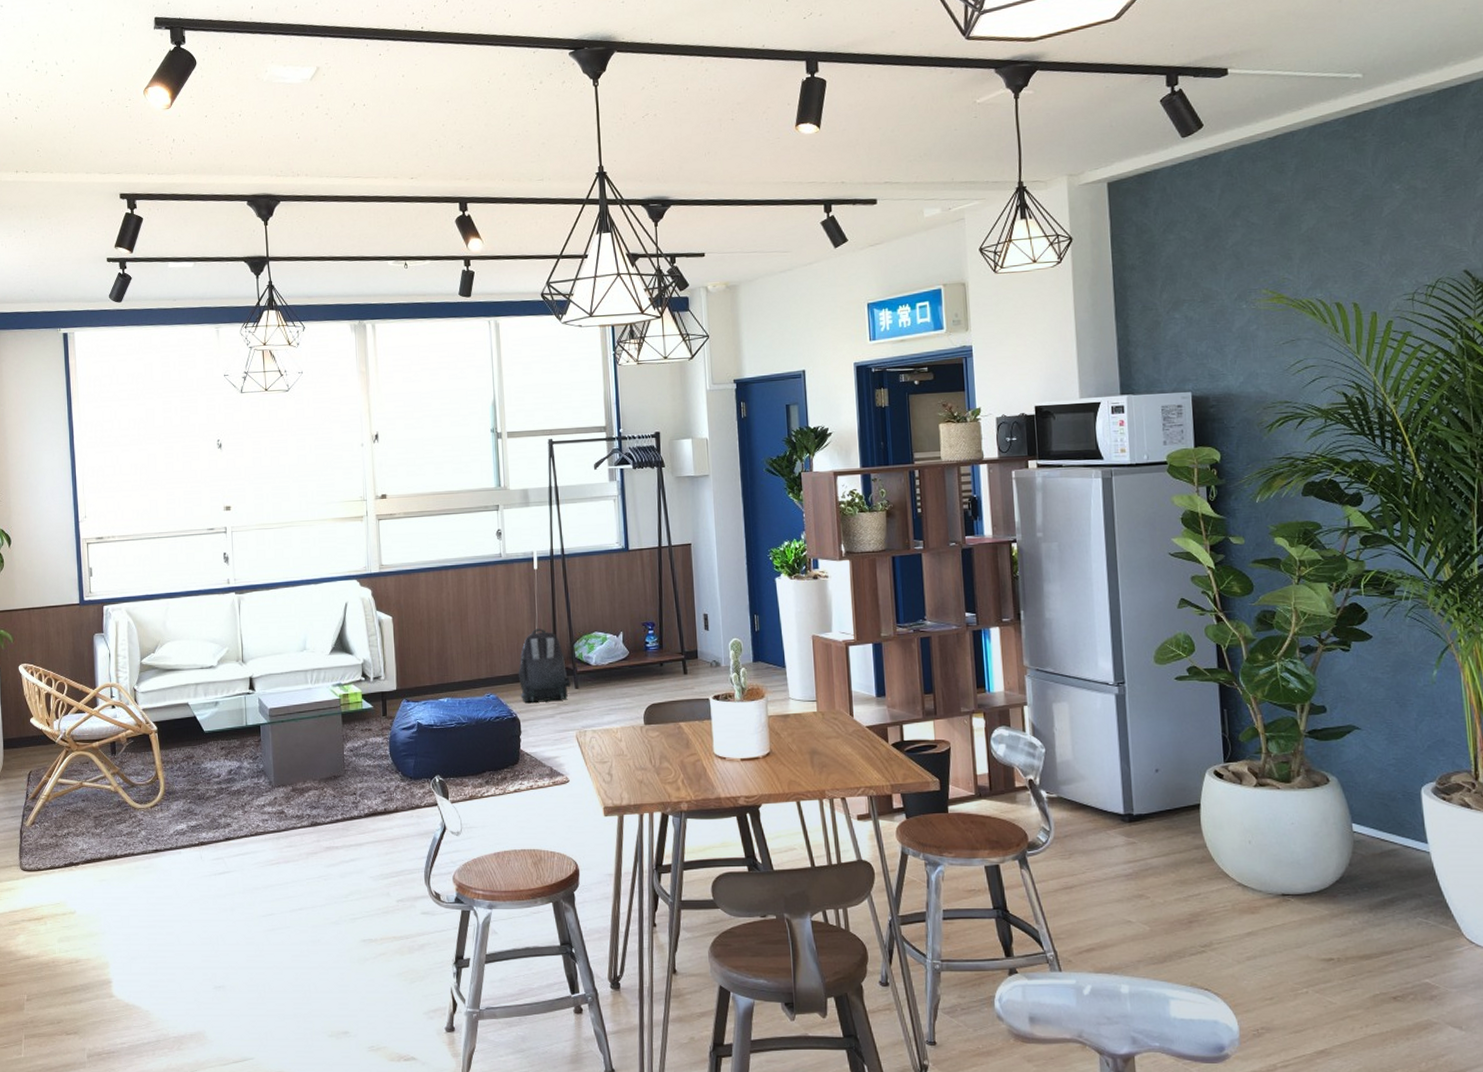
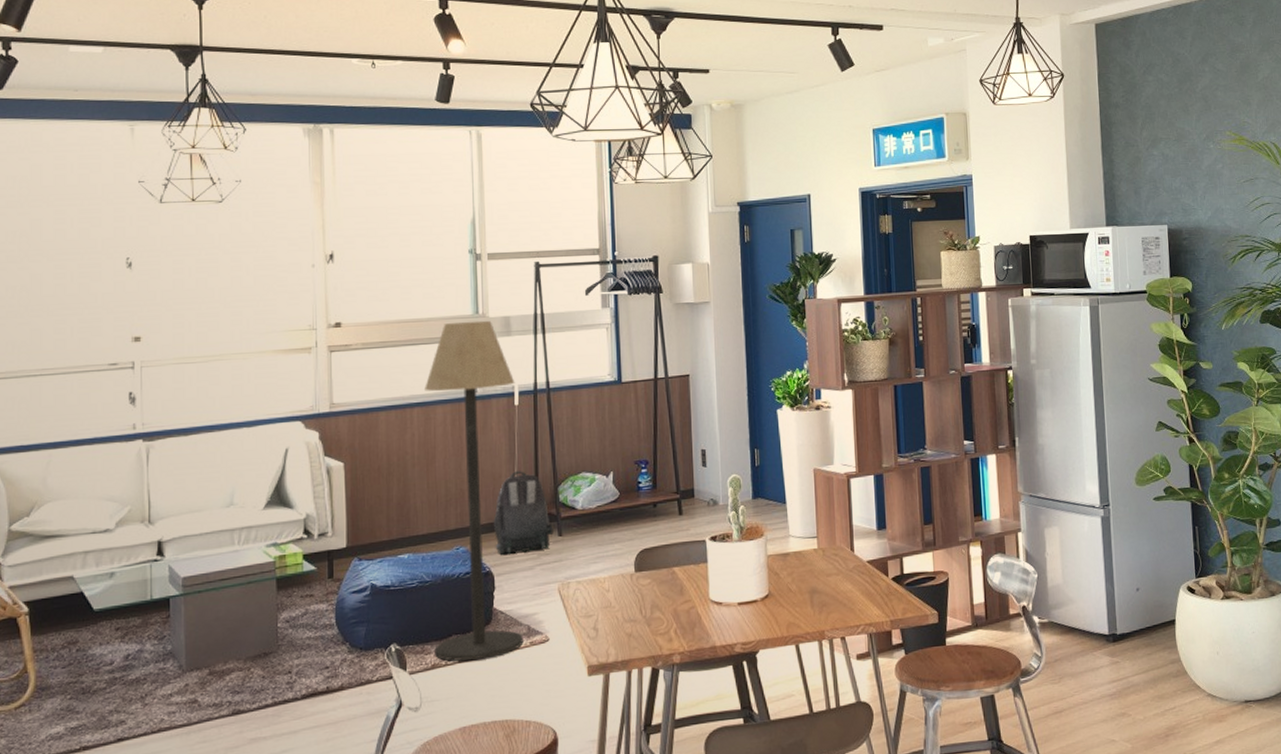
floor lamp: none [457,492,547,795] -> present [425,320,524,661]

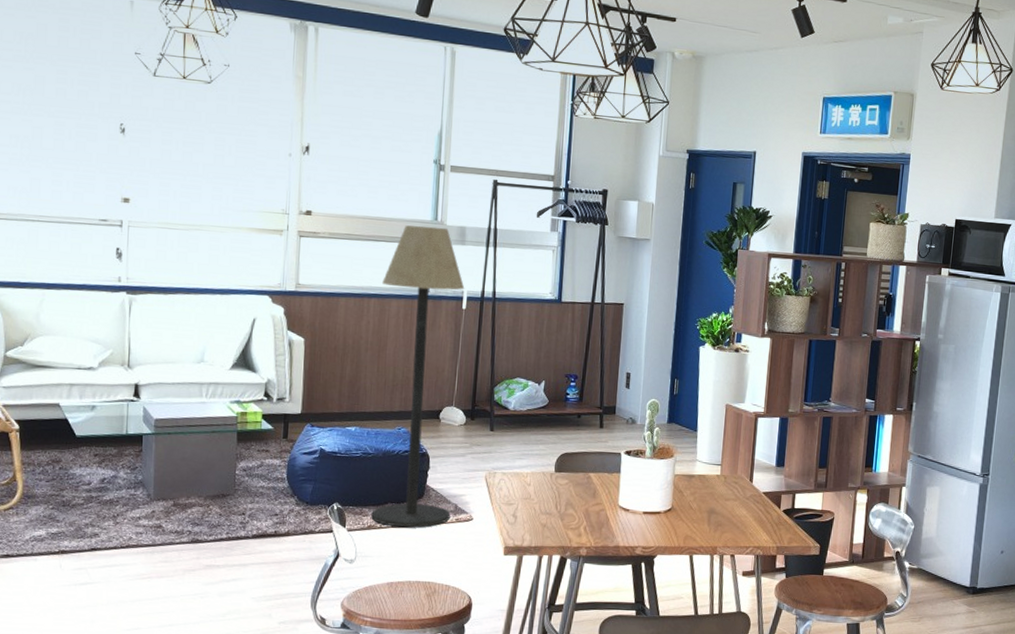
backpack: present [493,471,555,555] -> none [433,368,487,441]

